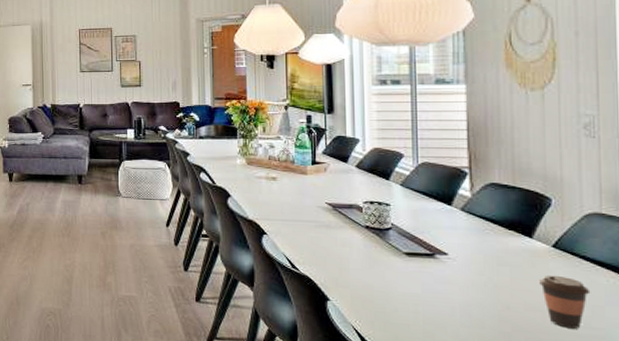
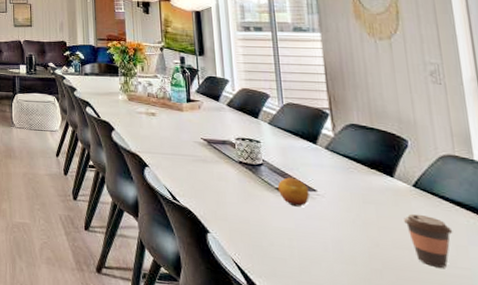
fruit: none [405,241,439,272] -> present [277,177,309,207]

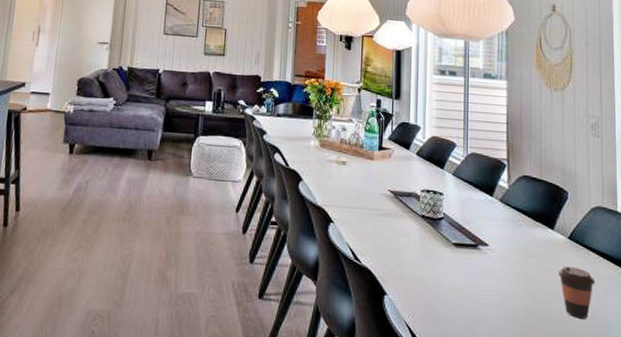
fruit: present [277,177,309,207] -> none [454,231,482,263]

